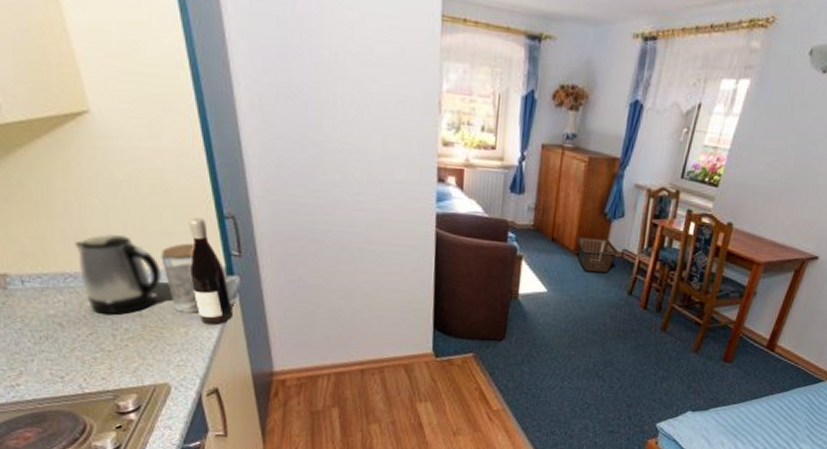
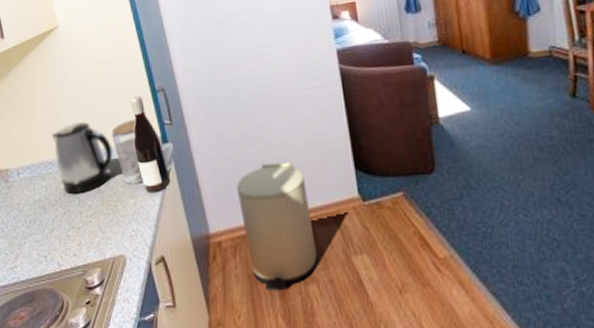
pedal bin: none [309,311,384,428] -> present [236,161,318,291]
laundry basket: present [576,236,620,274] -> none [489,39,548,80]

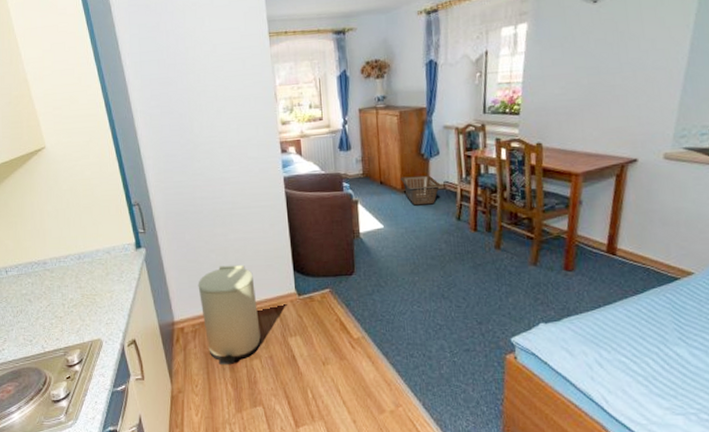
kettle: present [51,121,113,195] -> none [38,228,93,290]
jar: present [111,119,143,184] -> none [92,228,119,281]
bottle: present [130,95,171,194] -> none [109,208,143,289]
laundry basket: none [489,39,548,80] -> present [401,175,442,206]

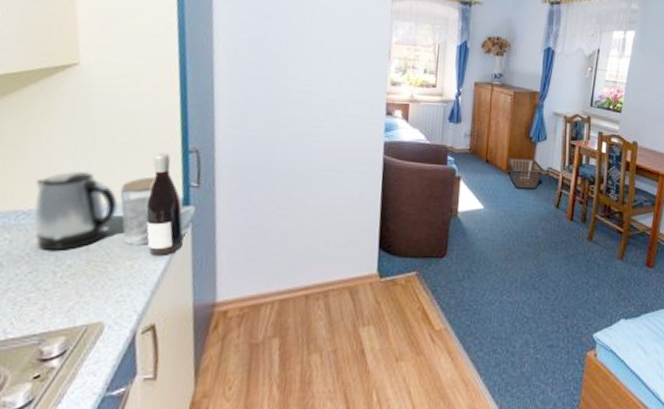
kettle: none [38,228,93,290] -> present [34,170,118,252]
jar: none [92,228,119,281] -> present [119,176,155,245]
bottle: none [109,208,143,289] -> present [146,152,184,257]
pedal bin: present [198,264,261,366] -> none [255,236,330,361]

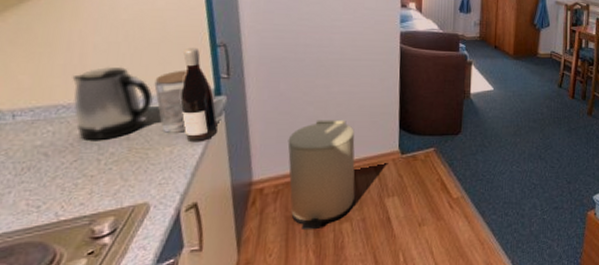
pedal bin: none [255,236,330,361] -> present [287,119,355,231]
laundry basket: present [507,158,546,189] -> none [514,43,549,72]

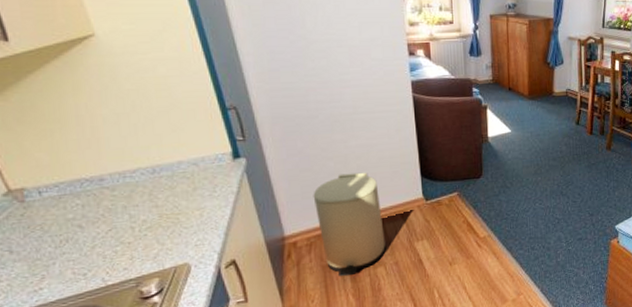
kettle: present [72,66,153,142] -> none [88,136,173,212]
jar: present [154,70,187,133] -> none [171,135,211,198]
bottle: present [180,47,219,143] -> none [194,112,244,205]

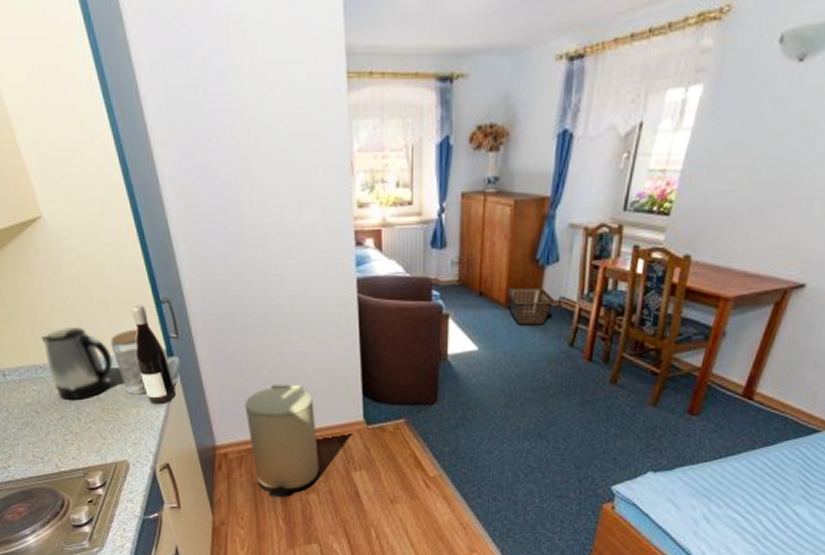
kettle: none [88,136,173,212] -> present [40,326,113,401]
jar: none [171,135,211,198] -> present [110,329,147,394]
bottle: none [194,112,244,205] -> present [131,304,177,405]
laundry basket: none [528,83,565,111] -> present [506,287,557,325]

